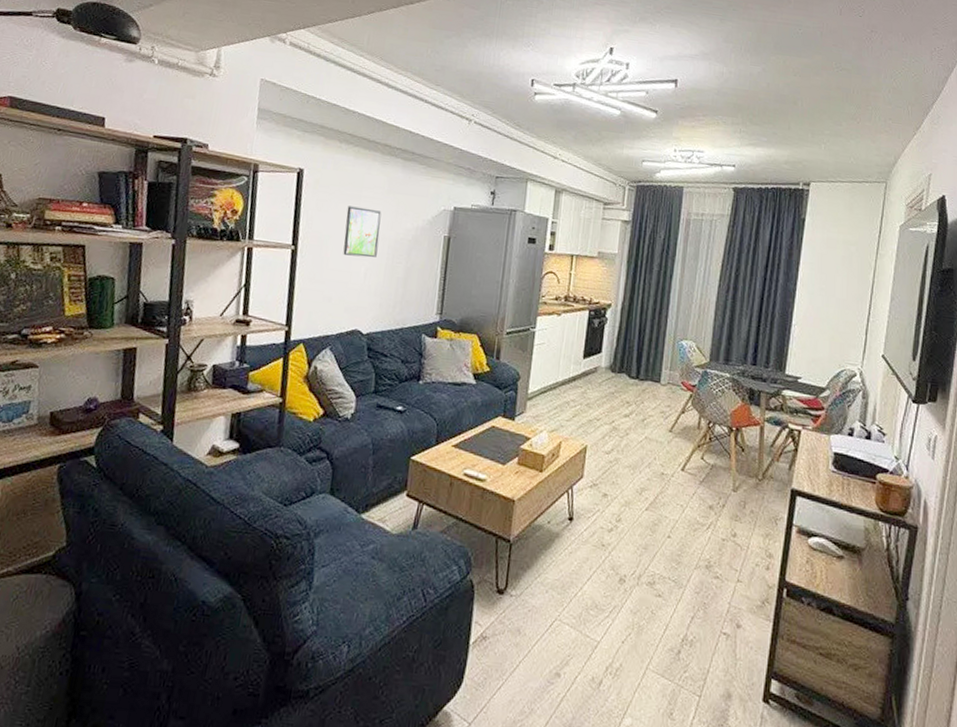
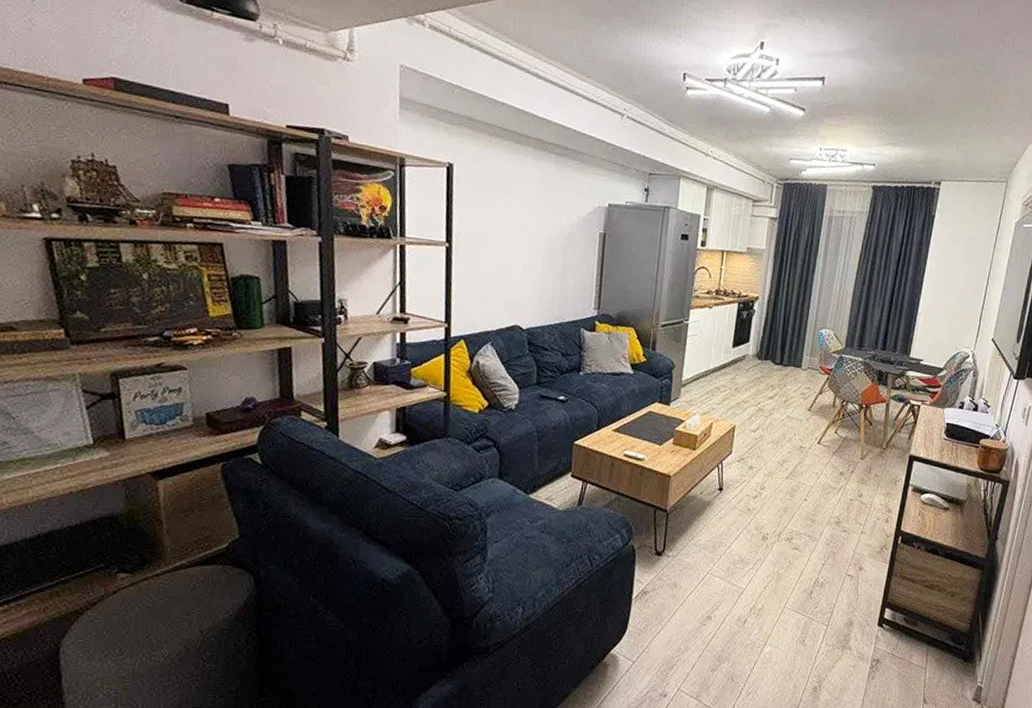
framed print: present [343,206,382,258] -> none [499,202,536,255]

